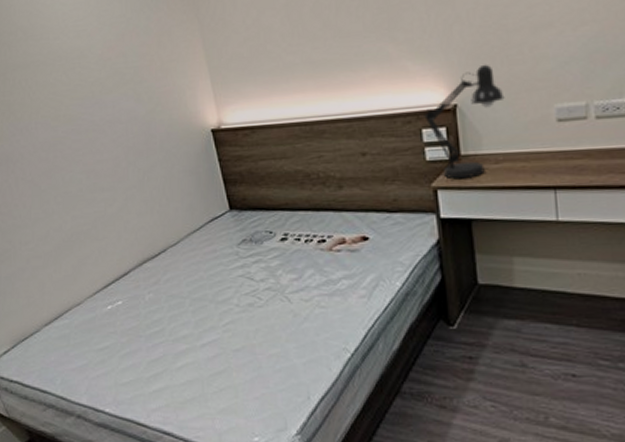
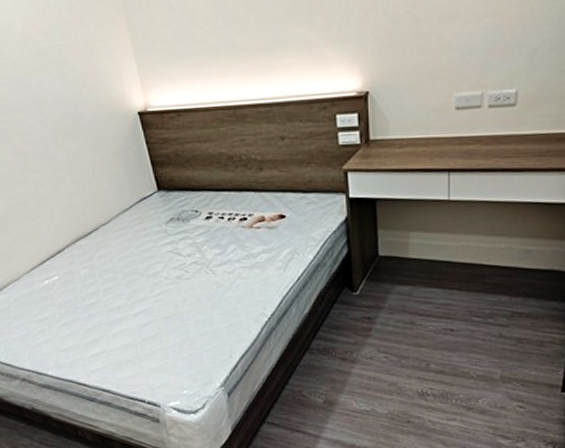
desk lamp: present [424,64,505,180] -> none [338,53,411,163]

